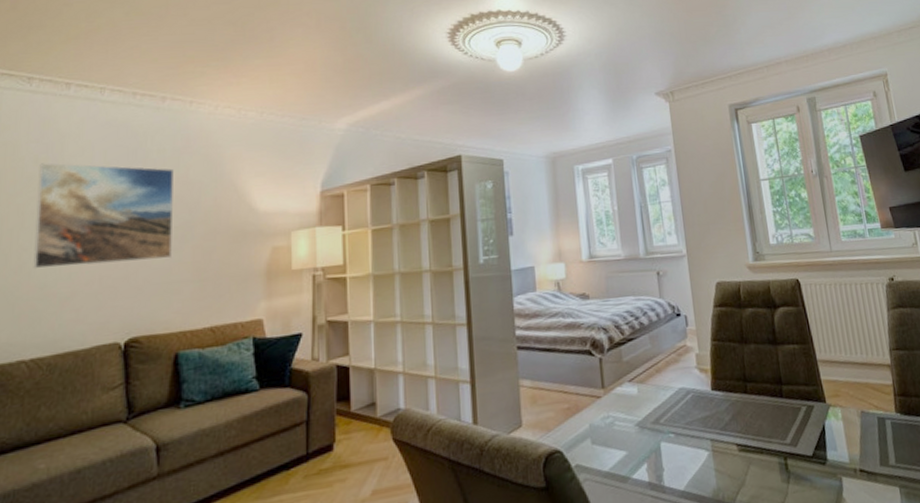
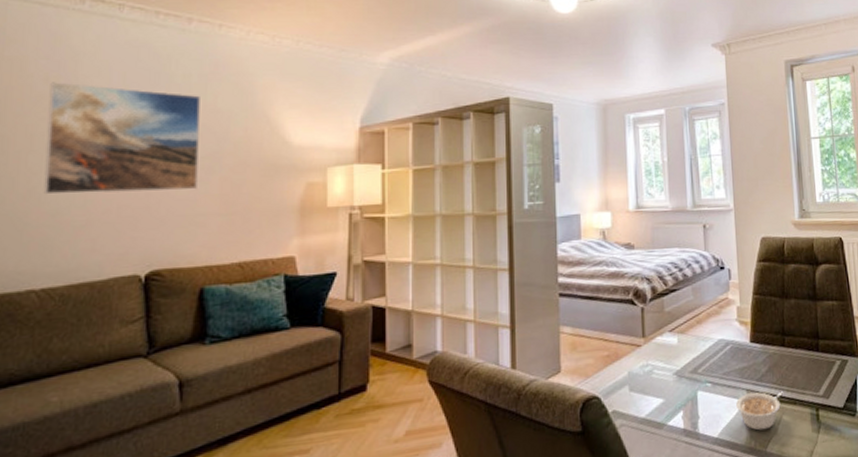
legume: none [701,440,750,482] -> present [736,391,784,431]

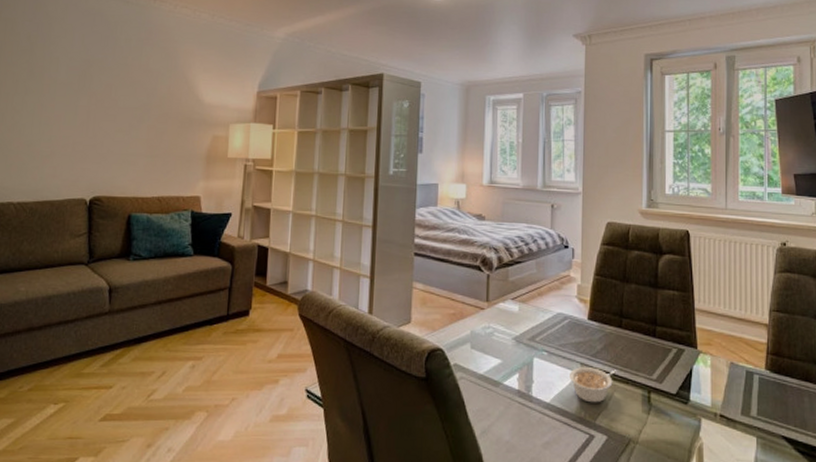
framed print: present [43,82,200,195] -> none [23,40,137,134]

